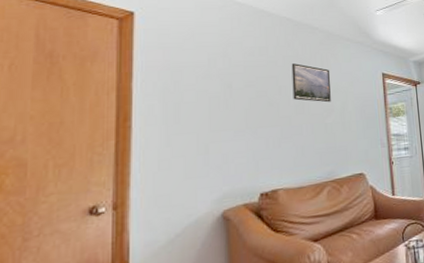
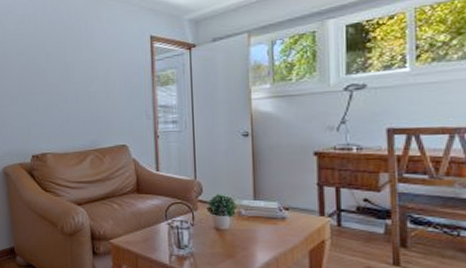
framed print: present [291,63,331,103] -> none [57,29,95,70]

